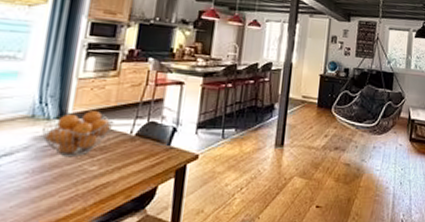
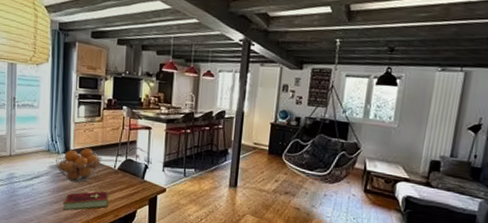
hardcover book: none [45,165,120,198] -> present [62,191,109,211]

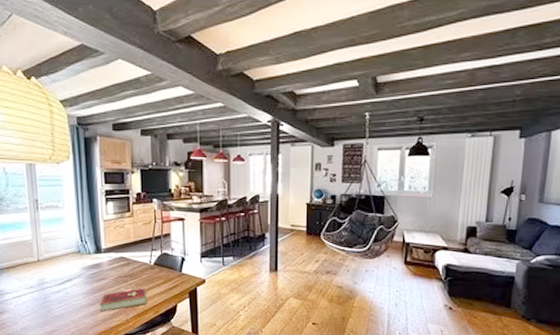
fruit basket: present [55,148,102,182] -> none [86,246,136,281]

